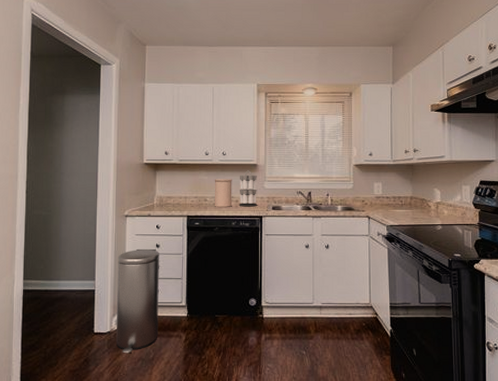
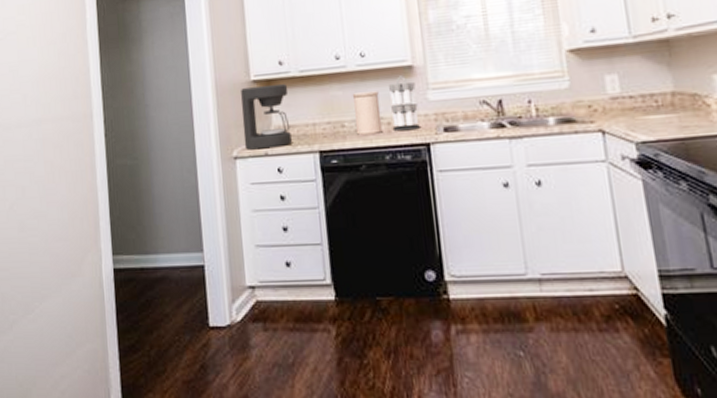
pedal bin: present [115,248,159,354] -> none [230,202,297,357]
coffee maker: none [134,168,170,212] -> present [241,84,292,152]

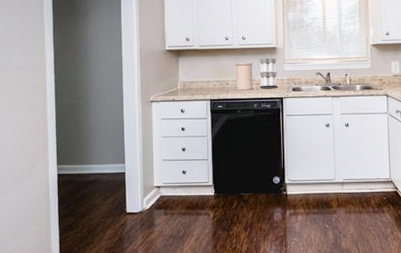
coffee maker: present [241,84,292,152] -> none [158,54,192,98]

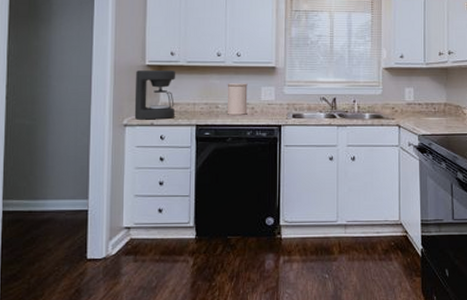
coffee maker: none [158,54,192,98] -> present [134,70,176,121]
spice rack: present [259,53,277,89] -> none [255,74,276,115]

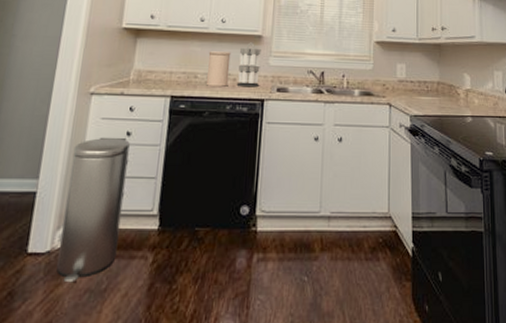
pedal bin: none [112,162,164,282] -> present [56,137,130,283]
coffee maker: present [134,70,176,121] -> none [103,33,155,90]
spice rack: none [255,74,276,115] -> present [236,42,261,88]

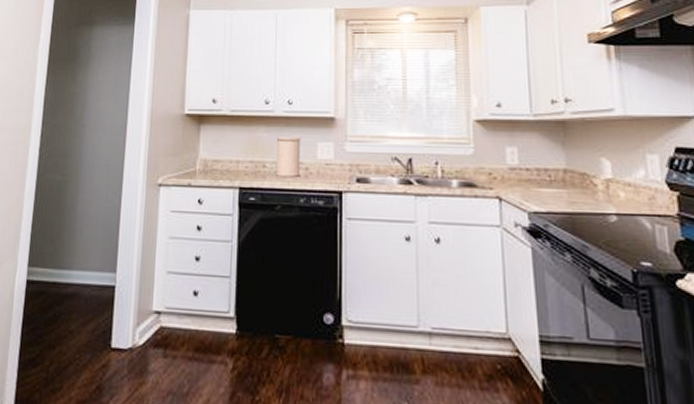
pedal bin: present [56,137,130,283] -> none [138,231,201,383]
spice rack: present [236,42,261,88] -> none [309,126,335,178]

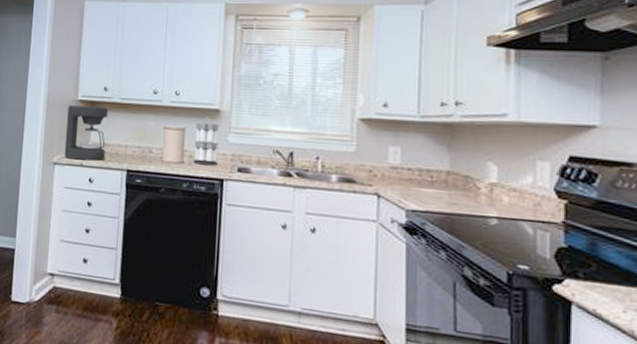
coffee maker: none [170,120,218,181] -> present [64,105,109,162]
spice rack: none [309,126,335,178] -> present [193,117,219,166]

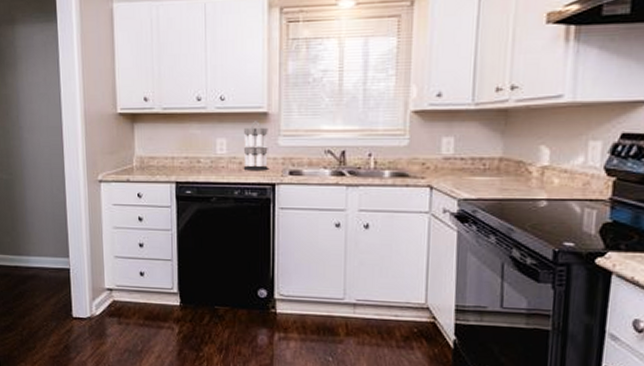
coffee maker: present [64,105,109,162] -> none [107,119,152,177]
canister: present [161,125,186,163] -> none [209,133,234,171]

